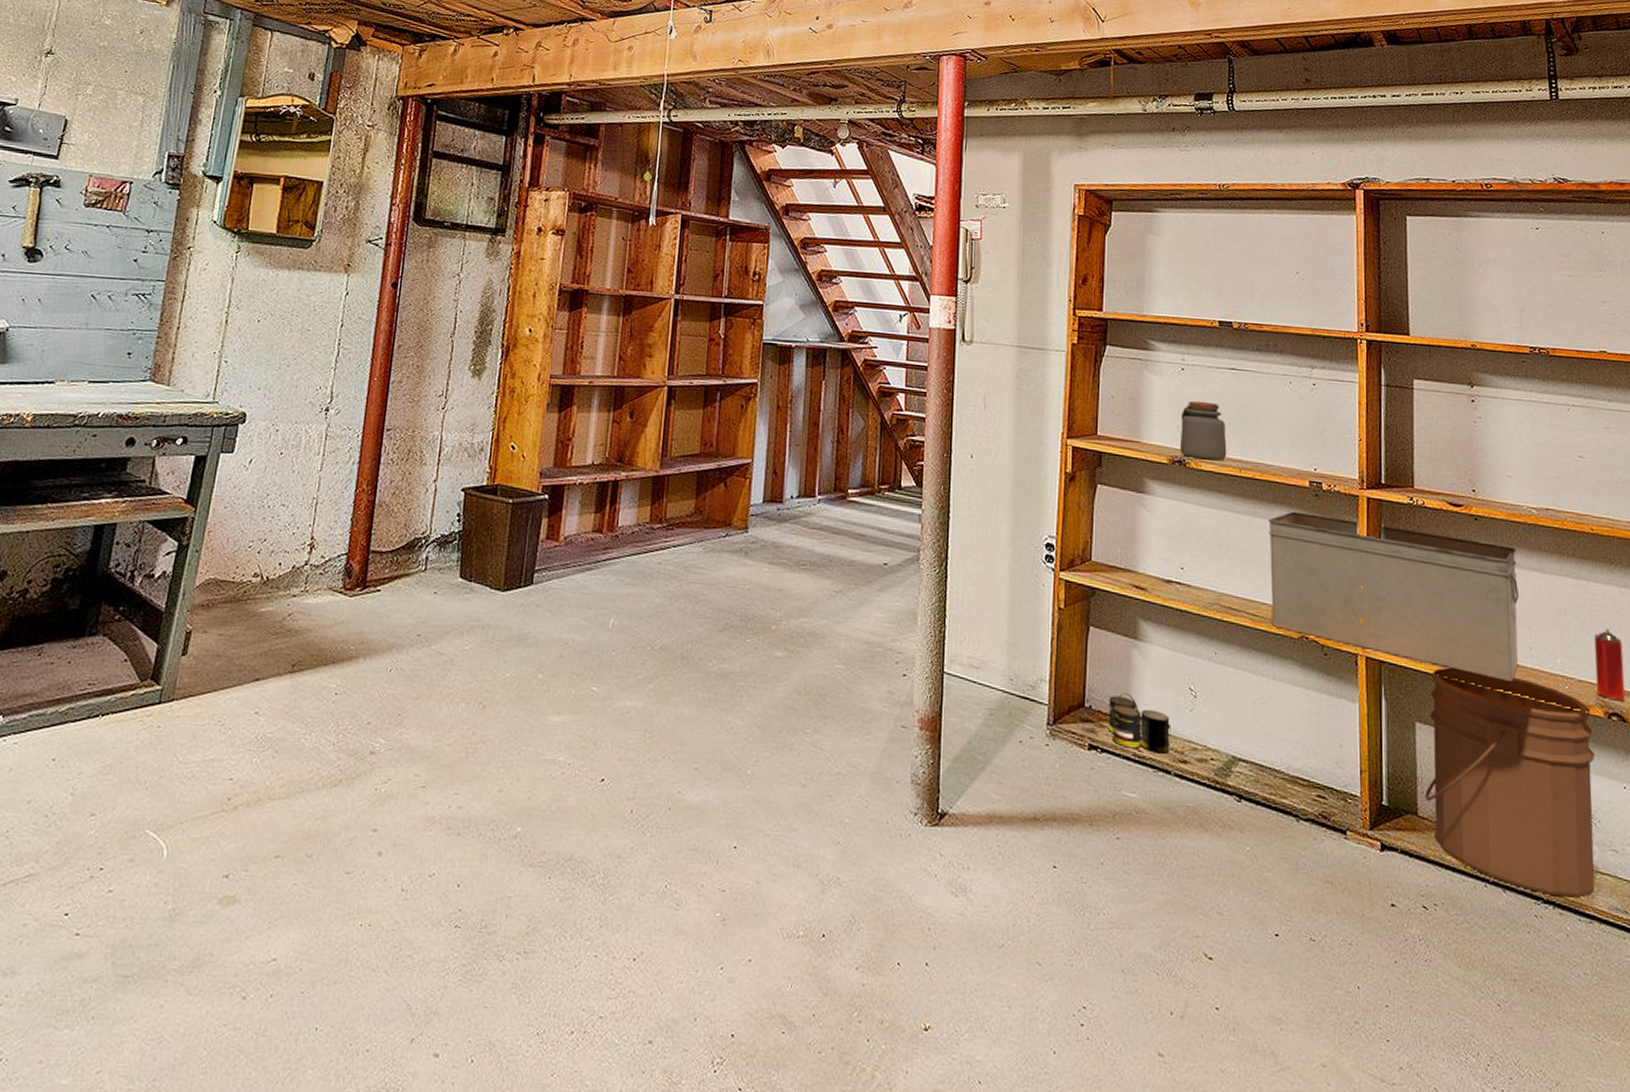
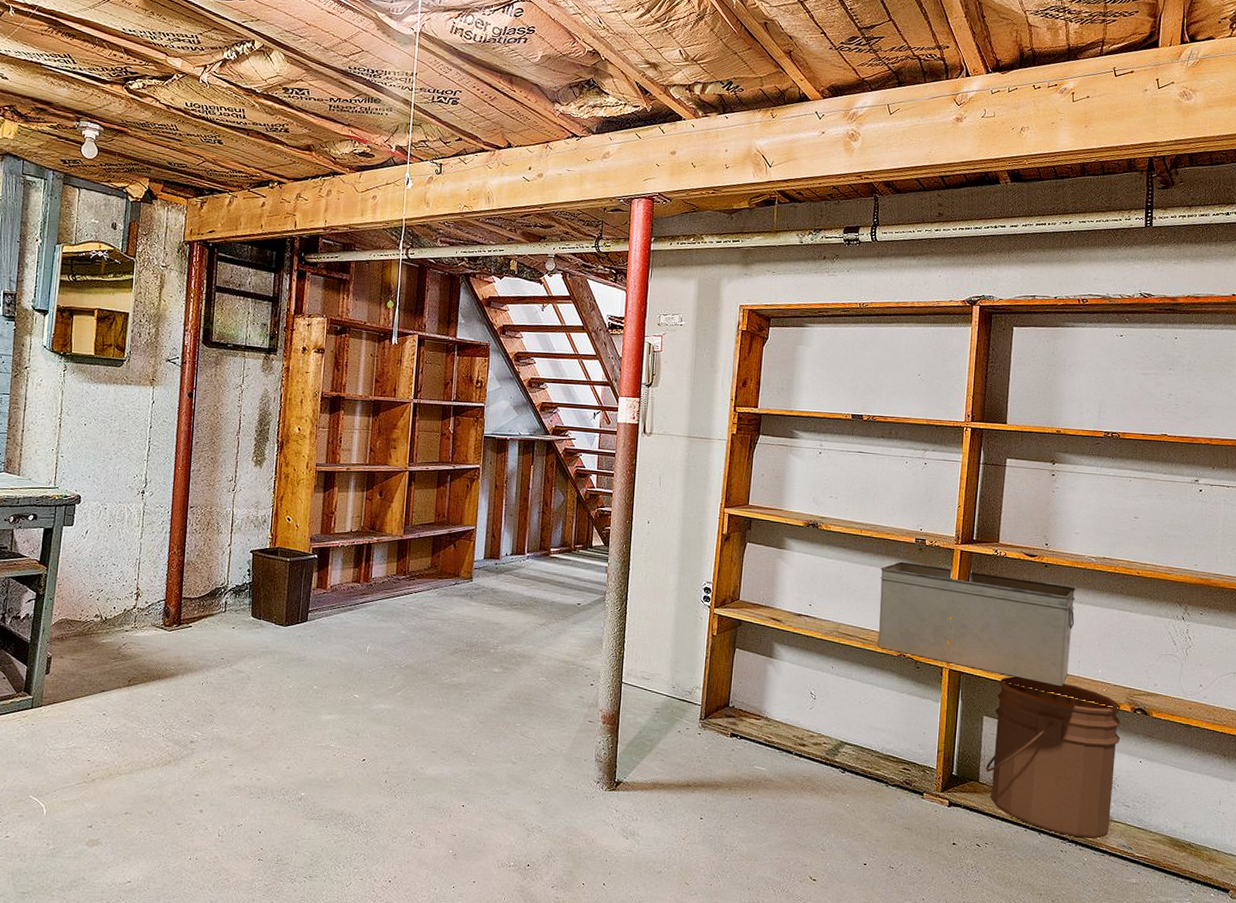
paint can: present [1108,693,1171,754] -> none [746,696,795,740]
jar: present [1179,400,1227,461] -> none [814,477,852,524]
aerosol can: present [1594,628,1626,701] -> none [1127,647,1152,700]

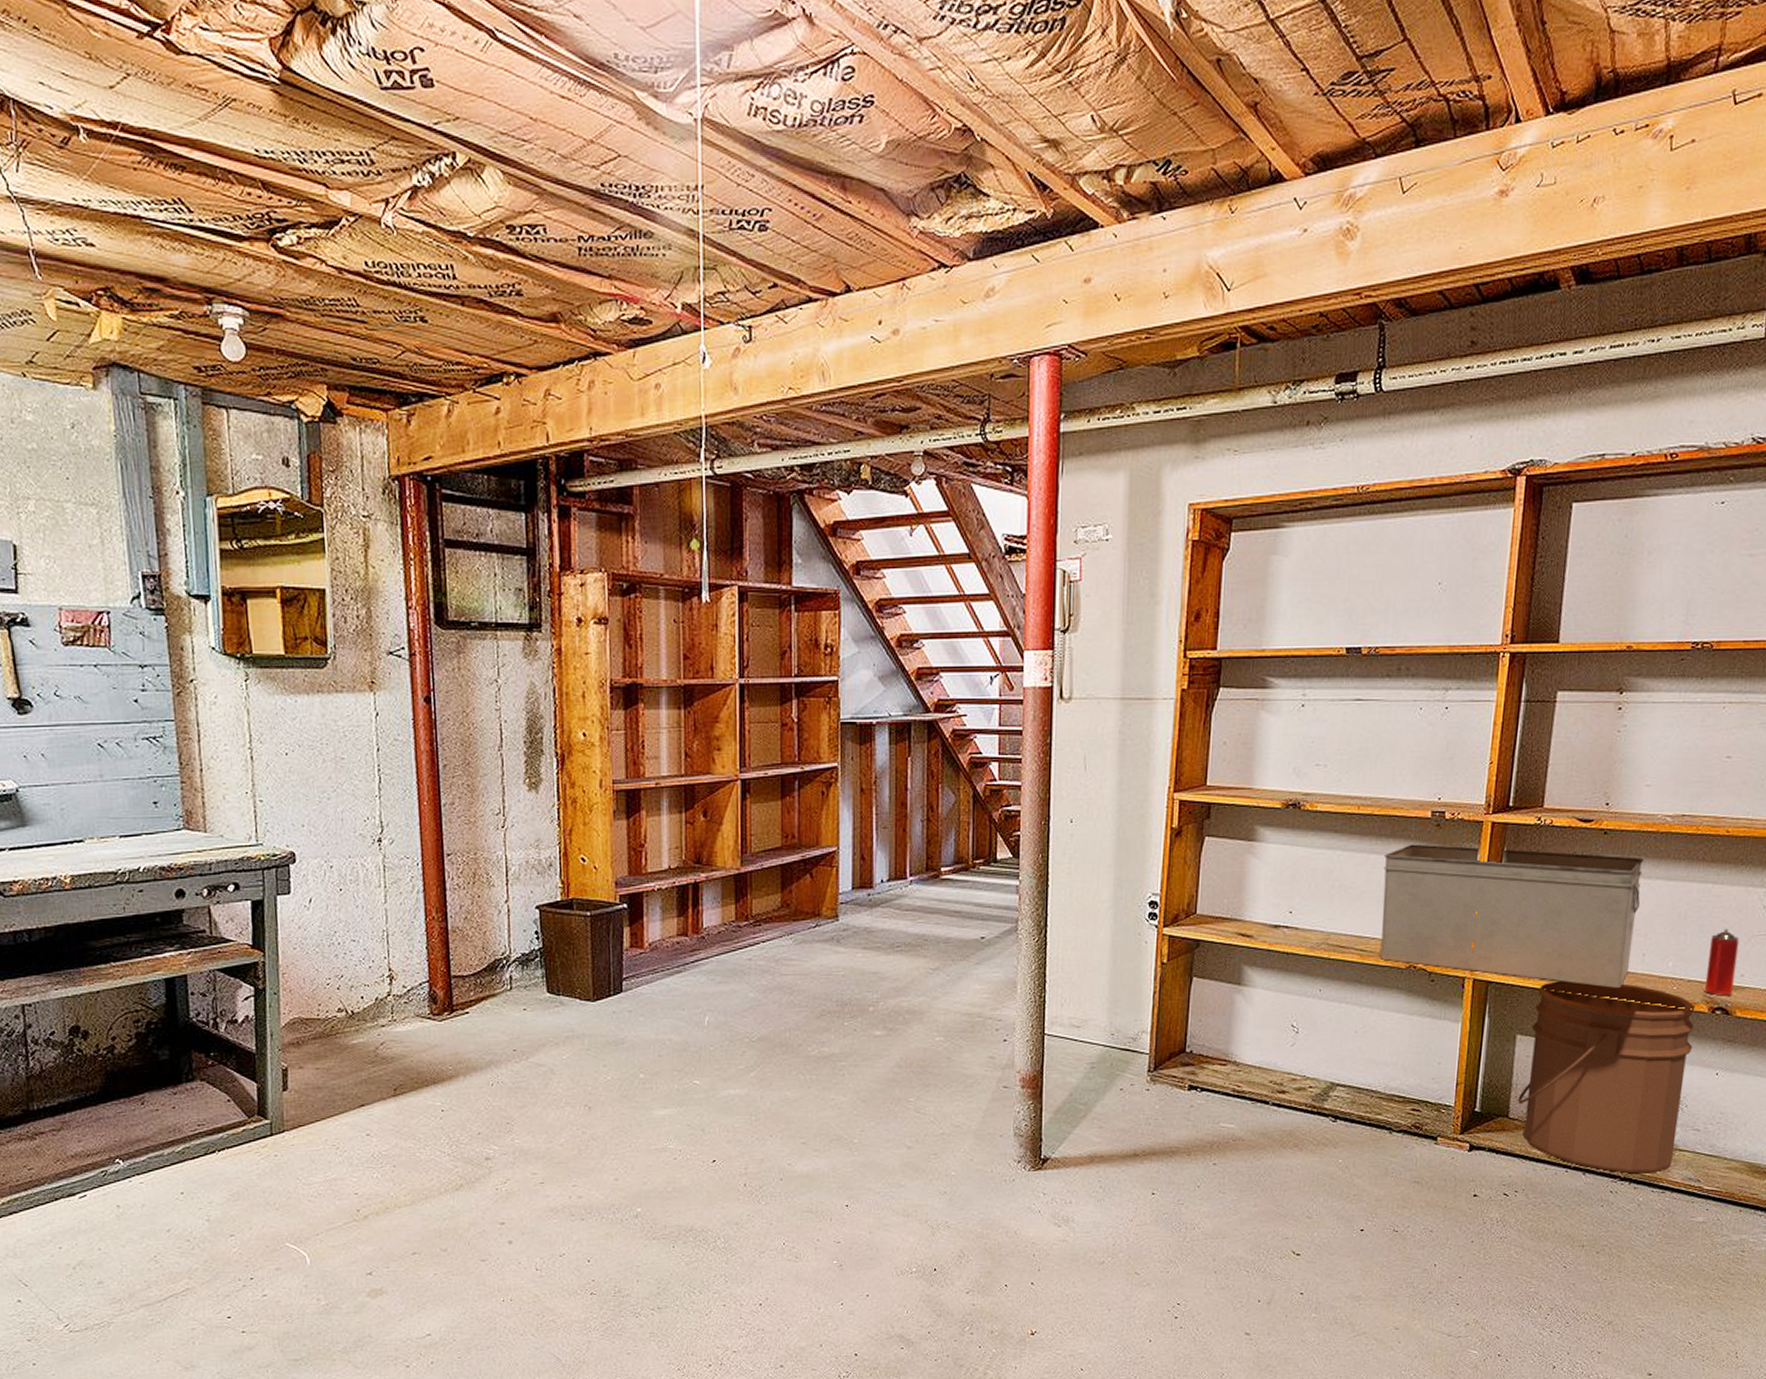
aerosol can: none [1127,647,1152,700] -> present [1704,928,1740,996]

